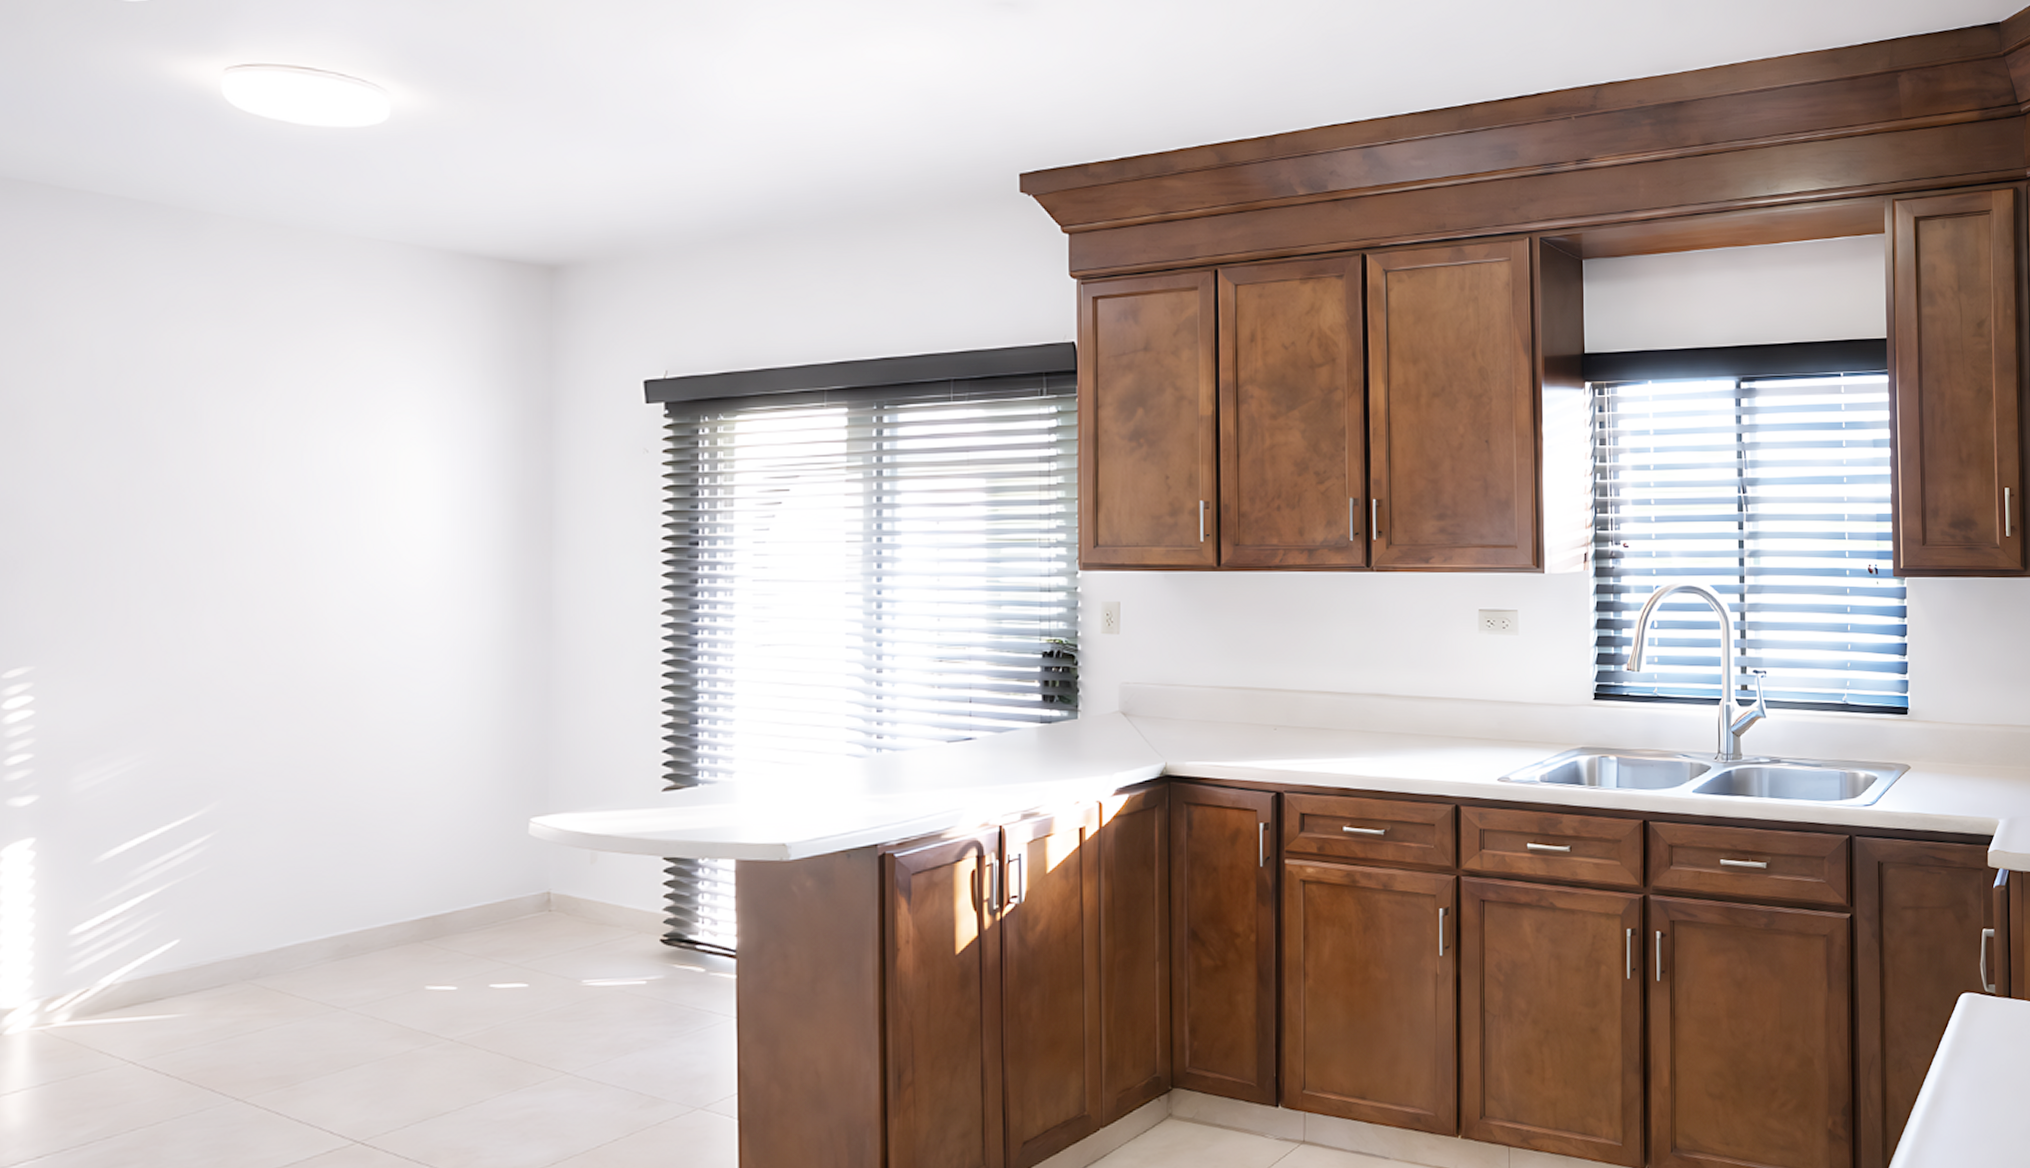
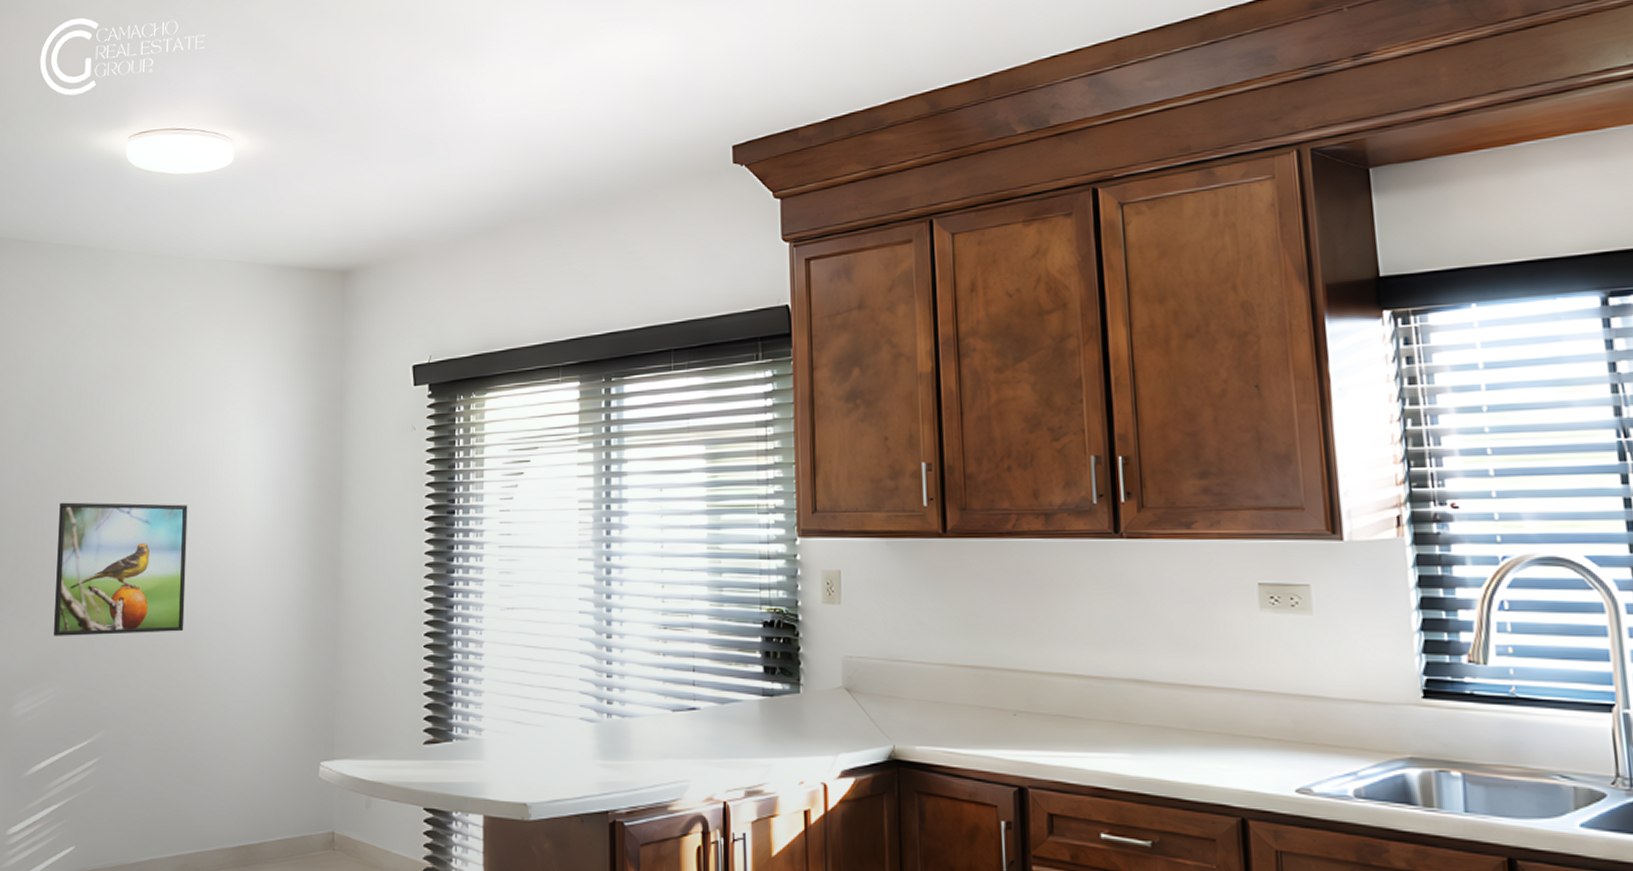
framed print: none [133,527,336,692] -> present [54,502,188,636]

